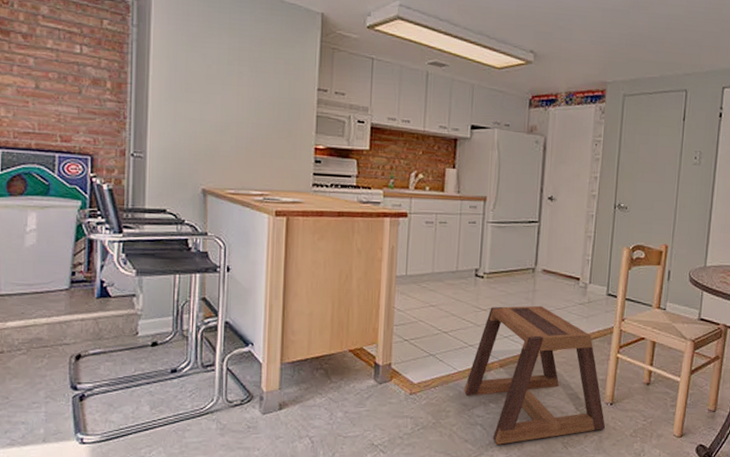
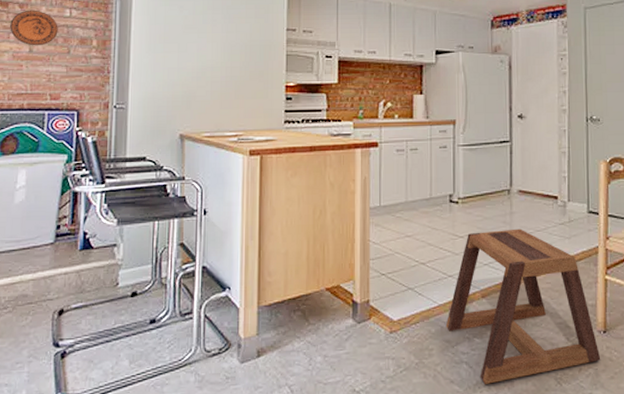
decorative plate: none [13,41,68,83] -> present [10,10,58,46]

